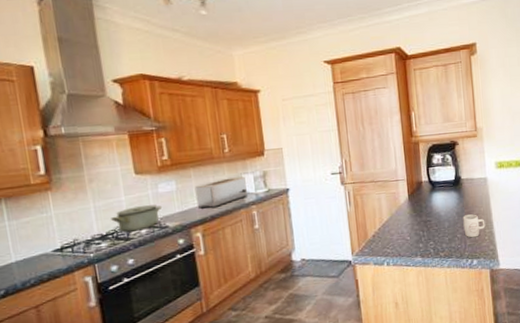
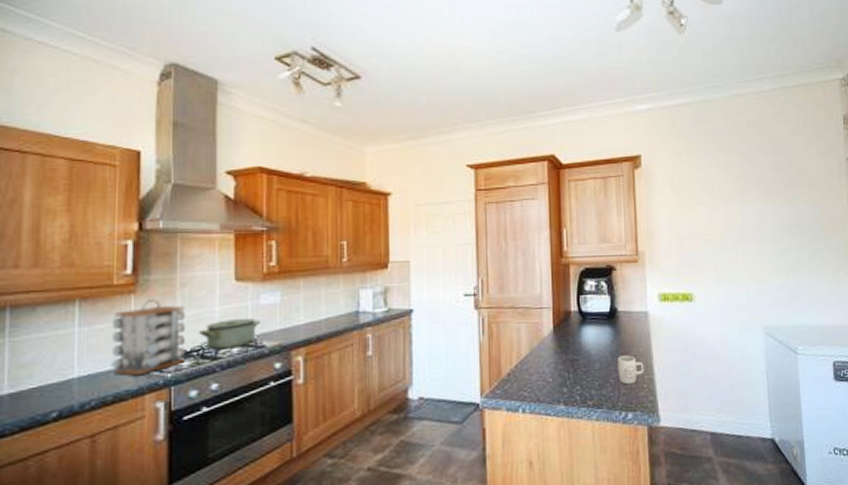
spice rack: none [36,194,103,258] -> present [112,299,185,376]
toaster: present [194,176,247,209] -> none [302,292,363,328]

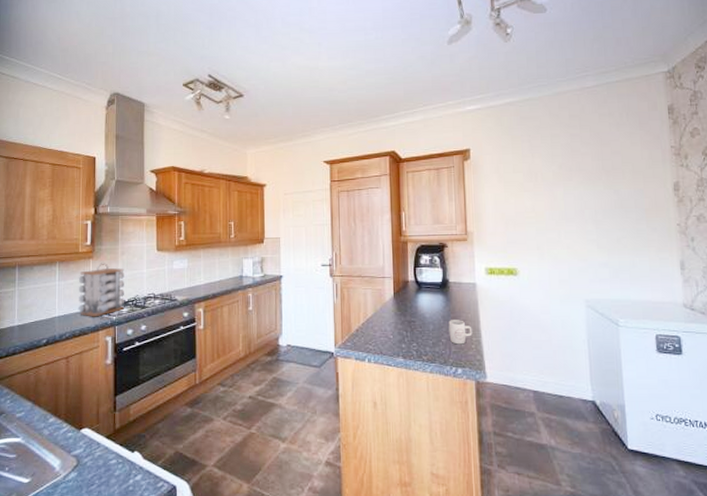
cooking pot: present [199,319,260,350] -> none [133,279,174,301]

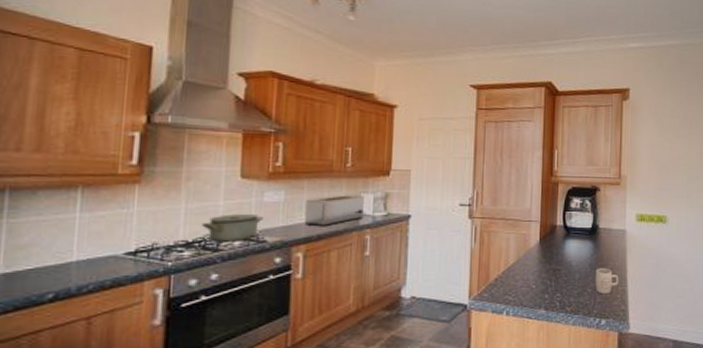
spice rack: present [79,263,124,317] -> none [112,190,190,263]
cooking pot: none [133,279,174,301] -> present [202,214,263,242]
toaster: none [202,261,245,288] -> present [304,195,364,227]

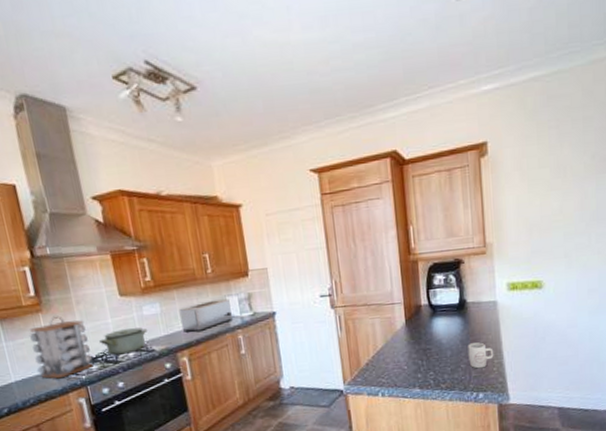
spice rack: none [112,190,190,263] -> present [30,315,93,379]

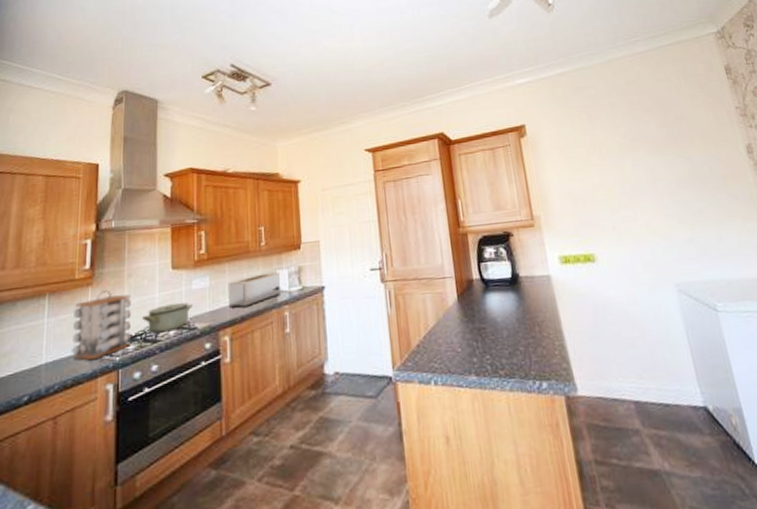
mug: present [468,342,494,369] -> none [524,321,554,352]

